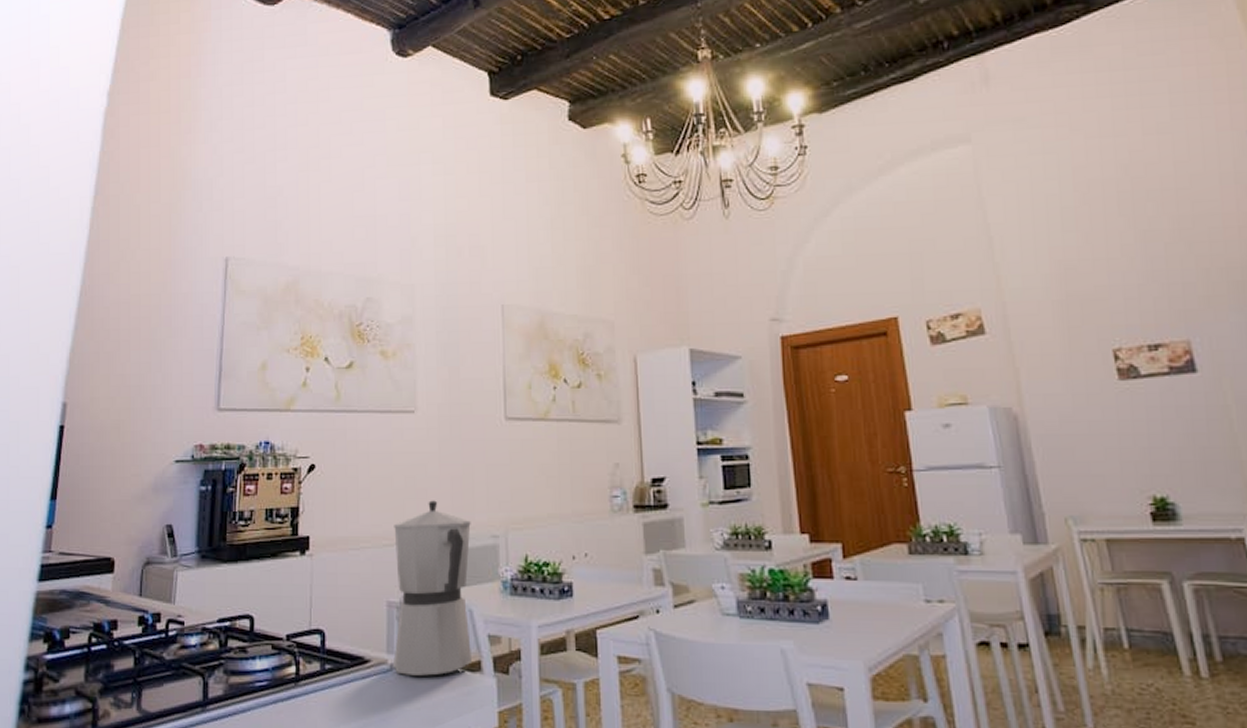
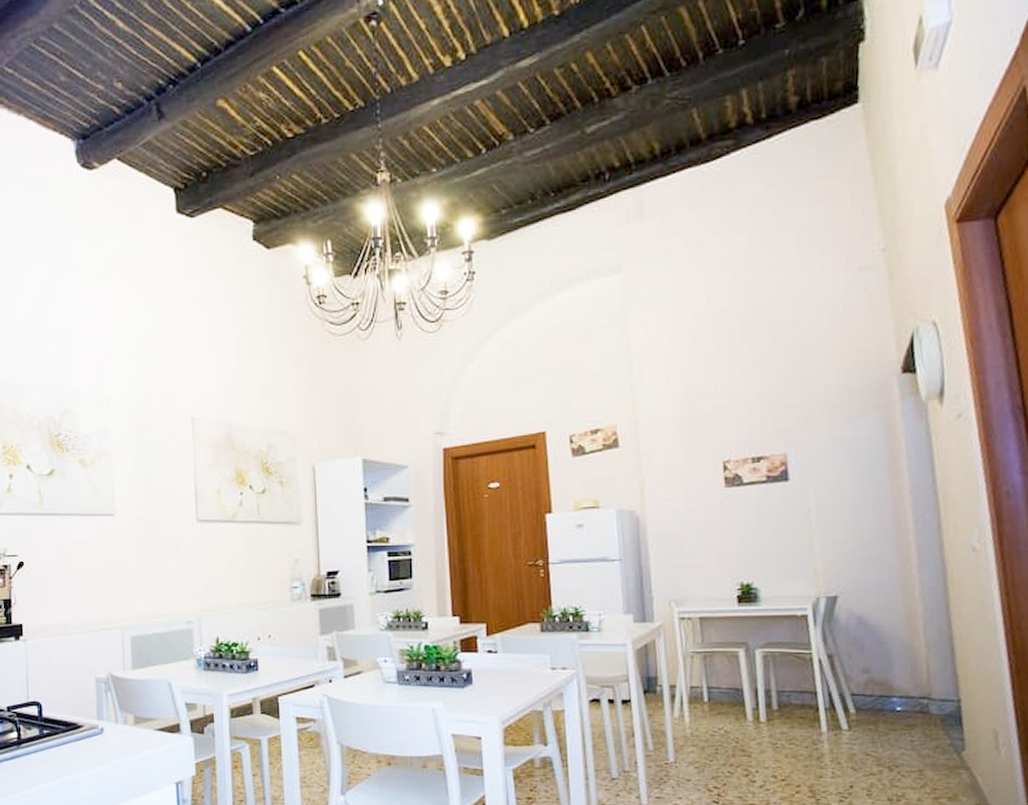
coffeepot: present [393,500,473,676] -> none [99,592,173,737]

